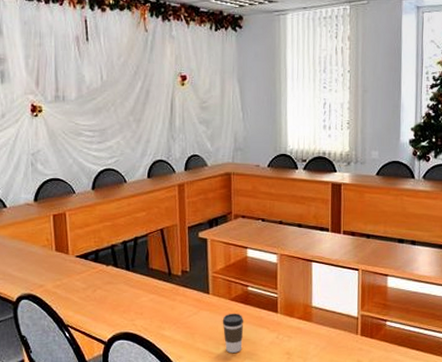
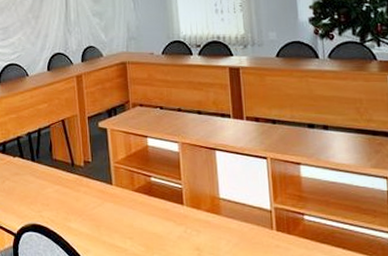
coffee cup: present [222,313,244,353] -> none [127,205,150,247]

